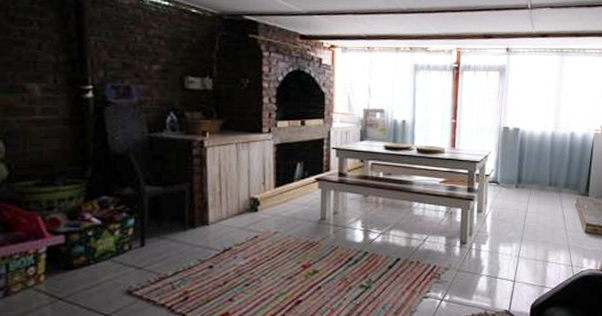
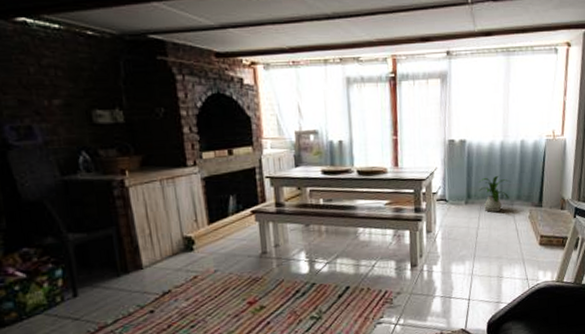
house plant: none [529,164,558,197] -> present [478,176,509,212]

